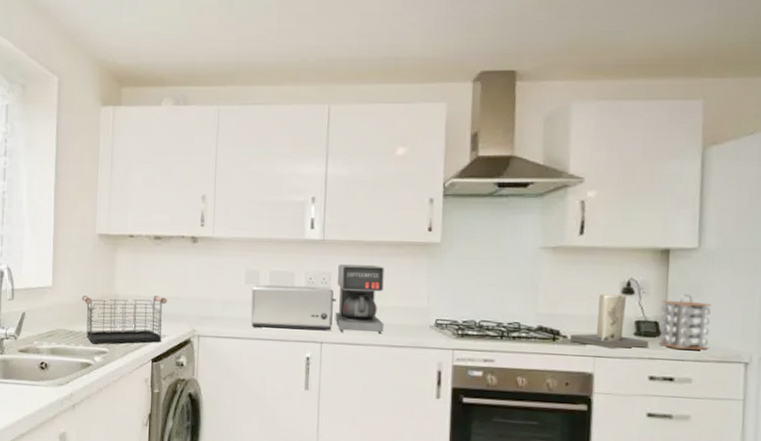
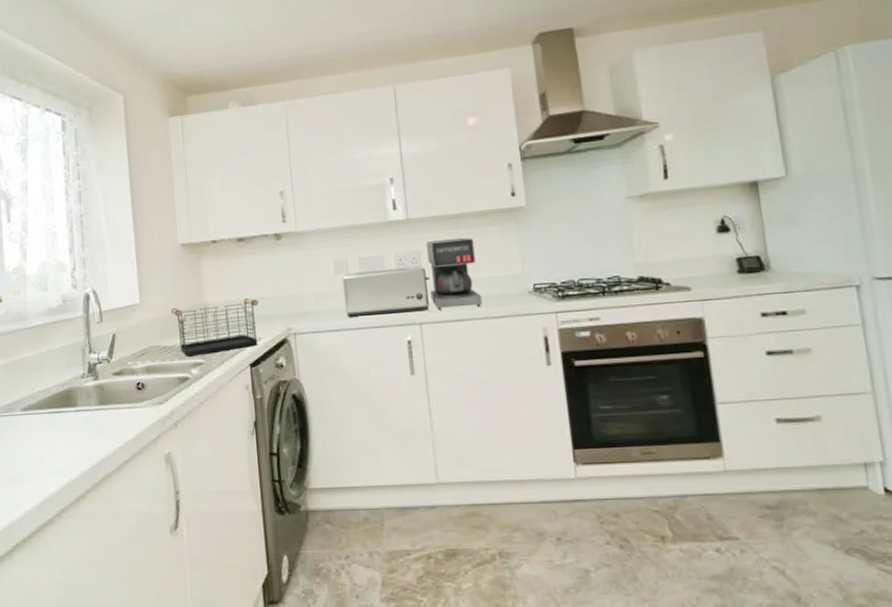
paper towel roll: present [569,293,648,349] -> none [672,233,754,291]
spice rack: present [658,294,712,351] -> none [759,224,816,282]

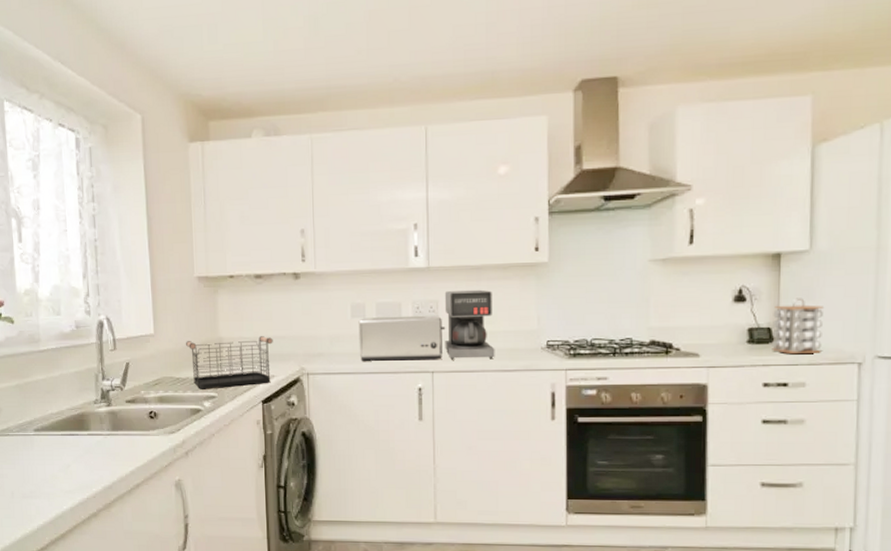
spice rack: none [759,224,816,282] -> present [772,298,825,355]

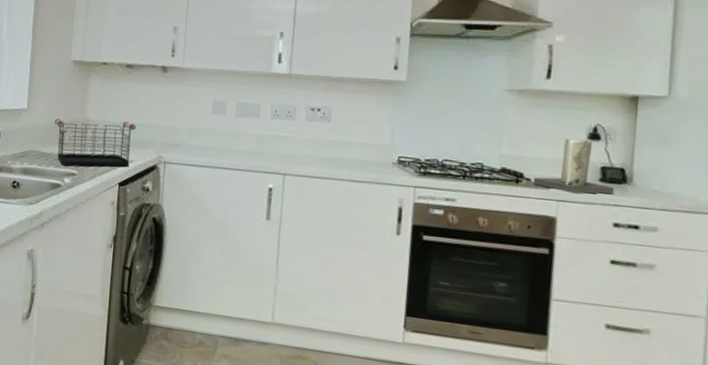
toaster: present [358,315,446,361] -> none [215,115,301,163]
coffee maker: present [444,289,495,360] -> none [298,98,349,169]
paper towel roll: none [682,302,761,358] -> present [533,137,614,195]
spice rack: present [772,298,825,355] -> none [624,142,681,200]

